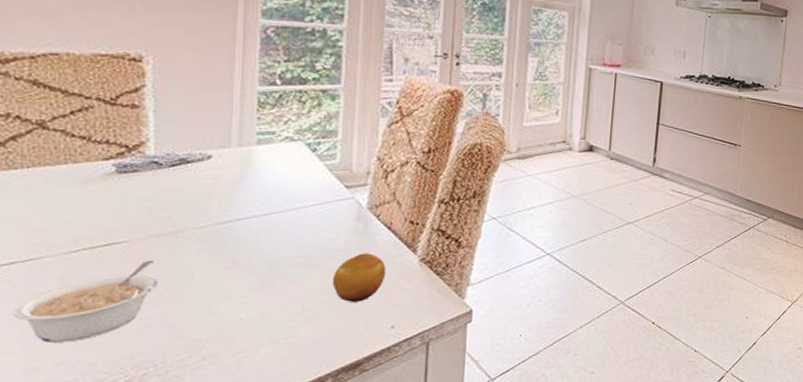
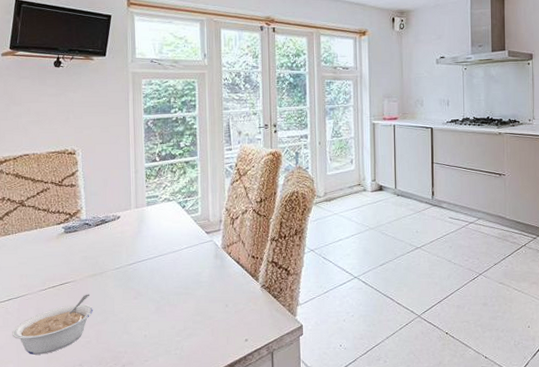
fruit: present [332,253,386,303] -> none [202,283,238,322]

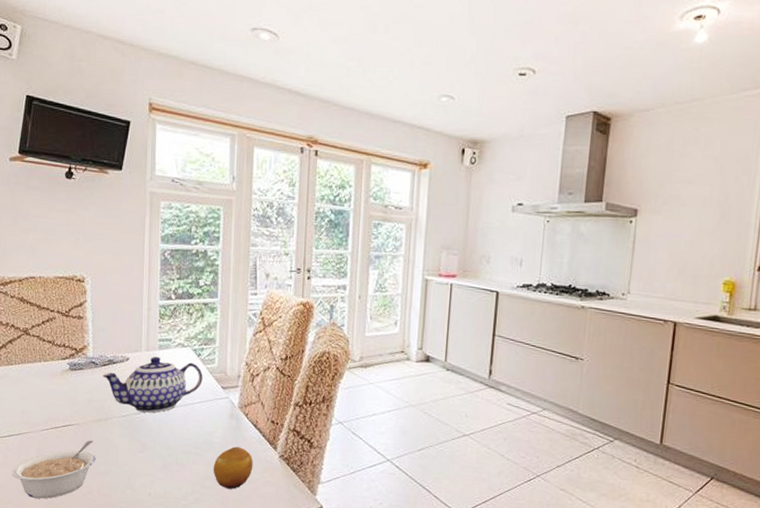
teapot: none [96,213,188,263] -> present [103,357,203,413]
fruit: none [202,283,238,322] -> present [213,446,253,490]

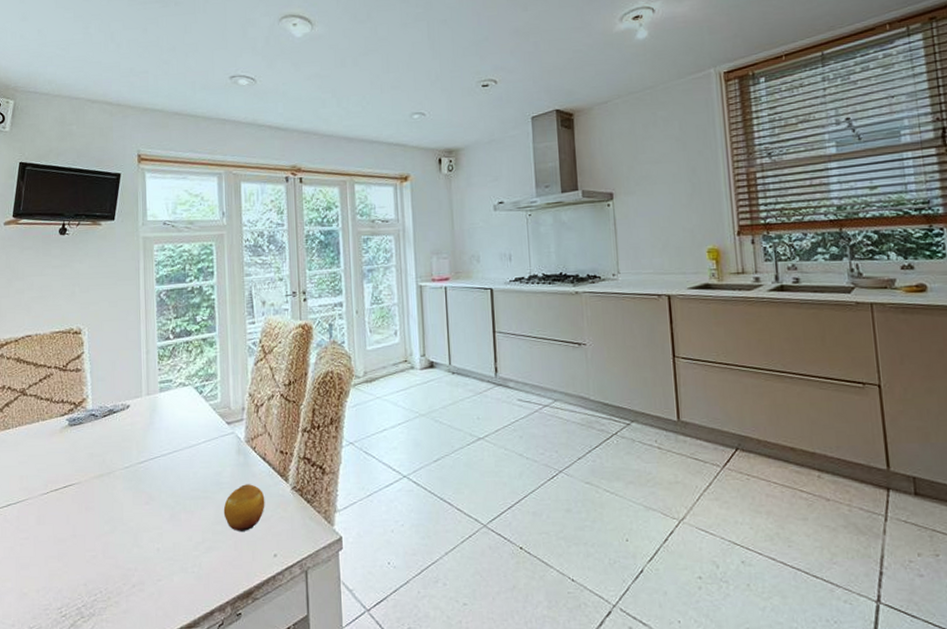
legume: present [12,440,96,499] -> none [10,498,100,572]
teapot: present [103,357,203,413] -> none [103,400,206,461]

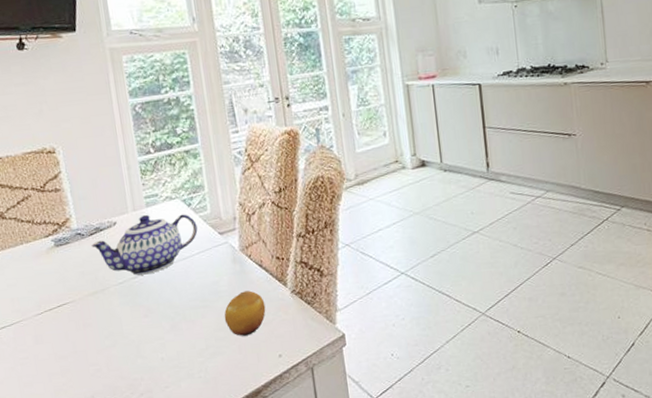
teapot: none [103,400,206,461] -> present [91,214,198,276]

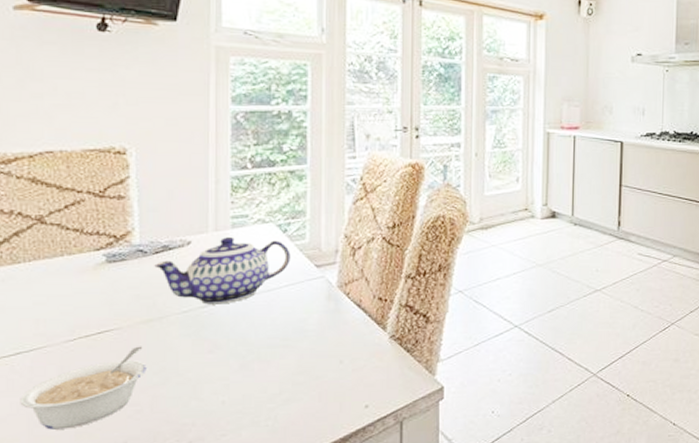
legume: none [10,315,99,389] -> present [20,346,147,430]
fruit: present [224,290,266,337] -> none [307,332,358,383]

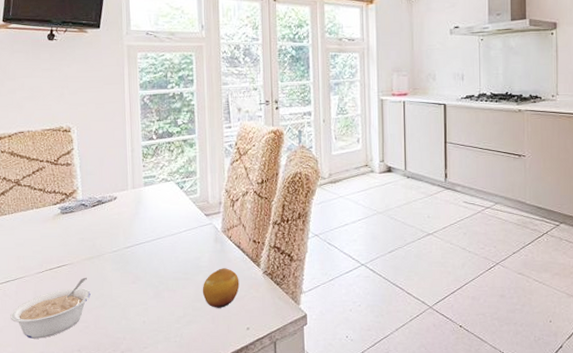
teapot: present [154,237,291,305] -> none [93,193,187,246]
fruit: none [307,332,358,383] -> present [202,268,240,309]

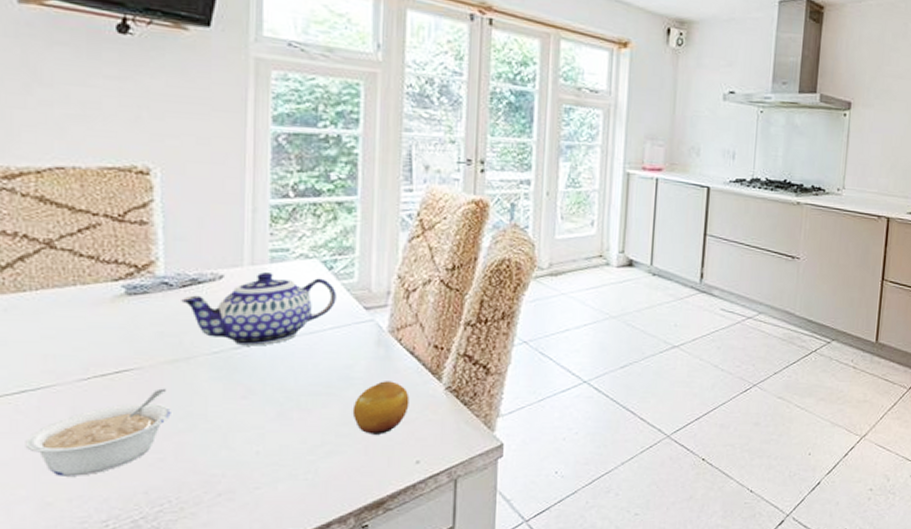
teapot: none [93,193,187,246] -> present [181,272,337,346]

